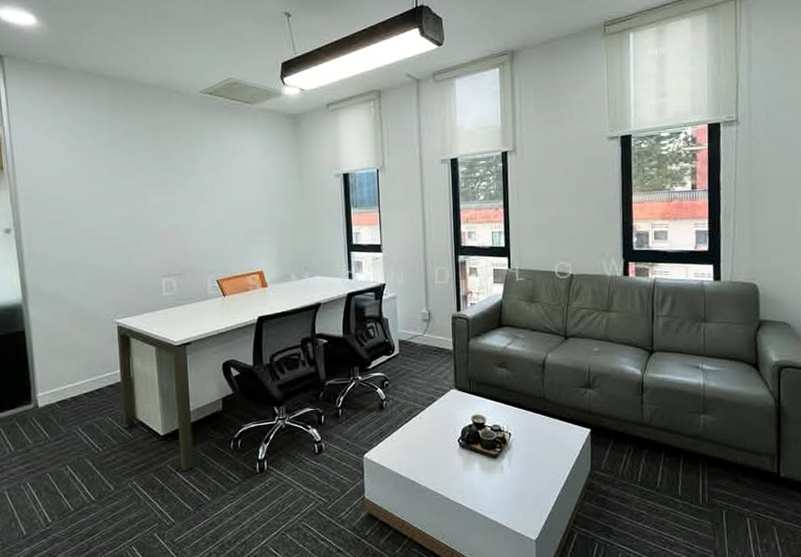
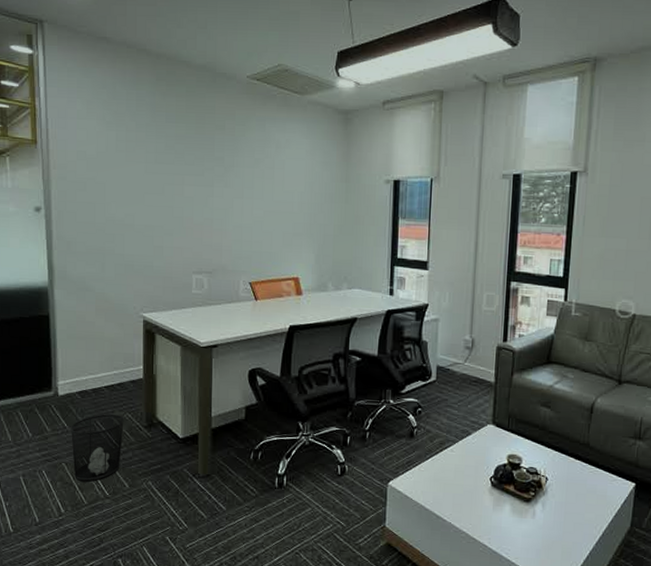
waste bin: none [52,420,106,489] -> present [70,414,125,482]

